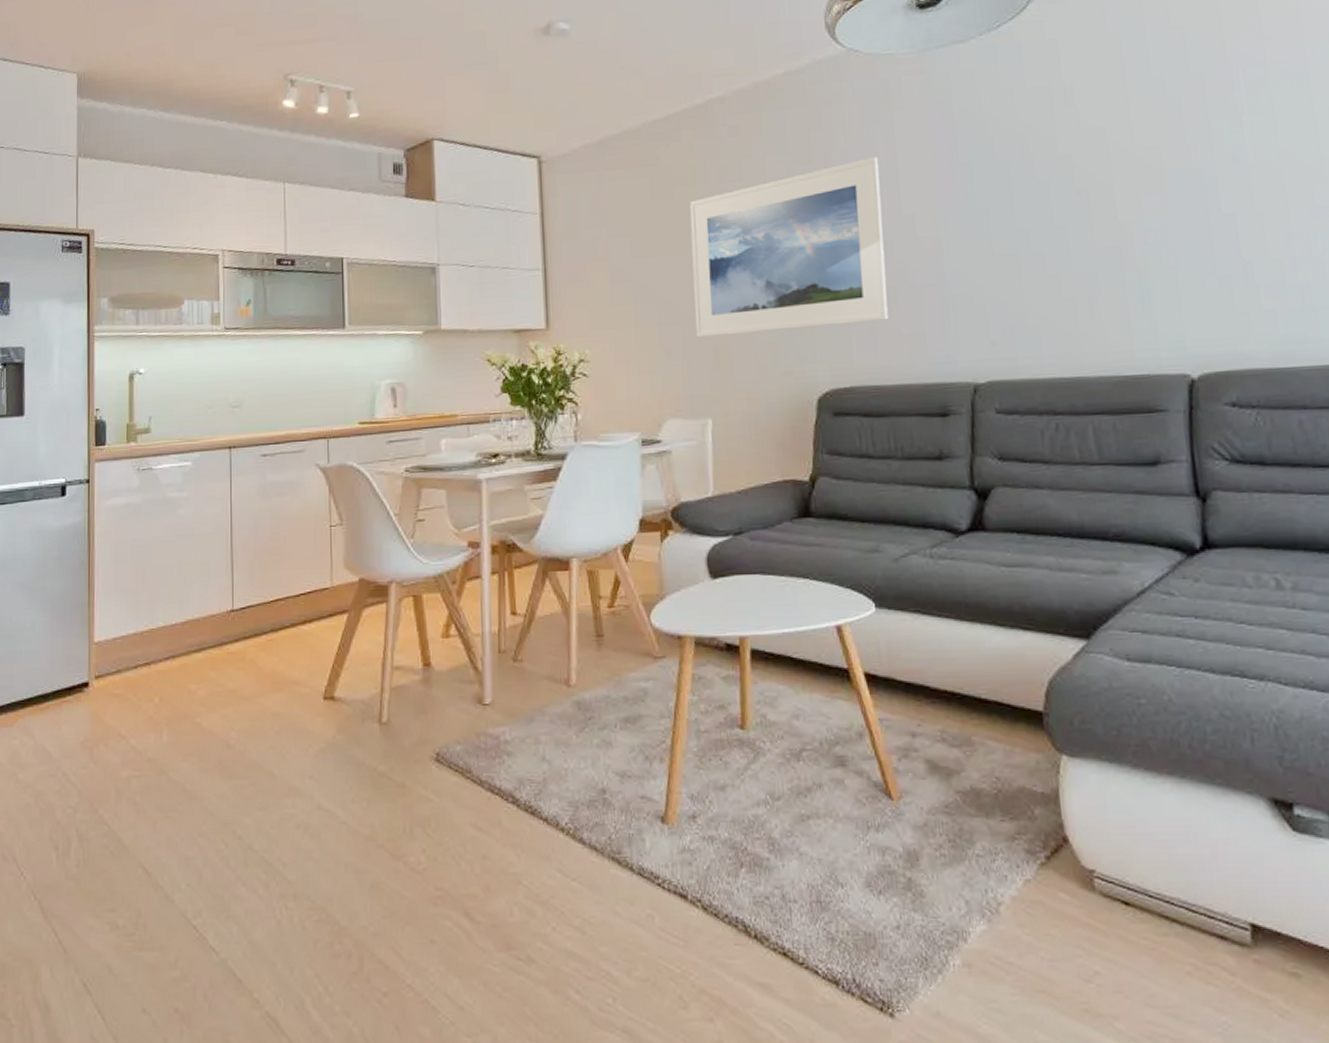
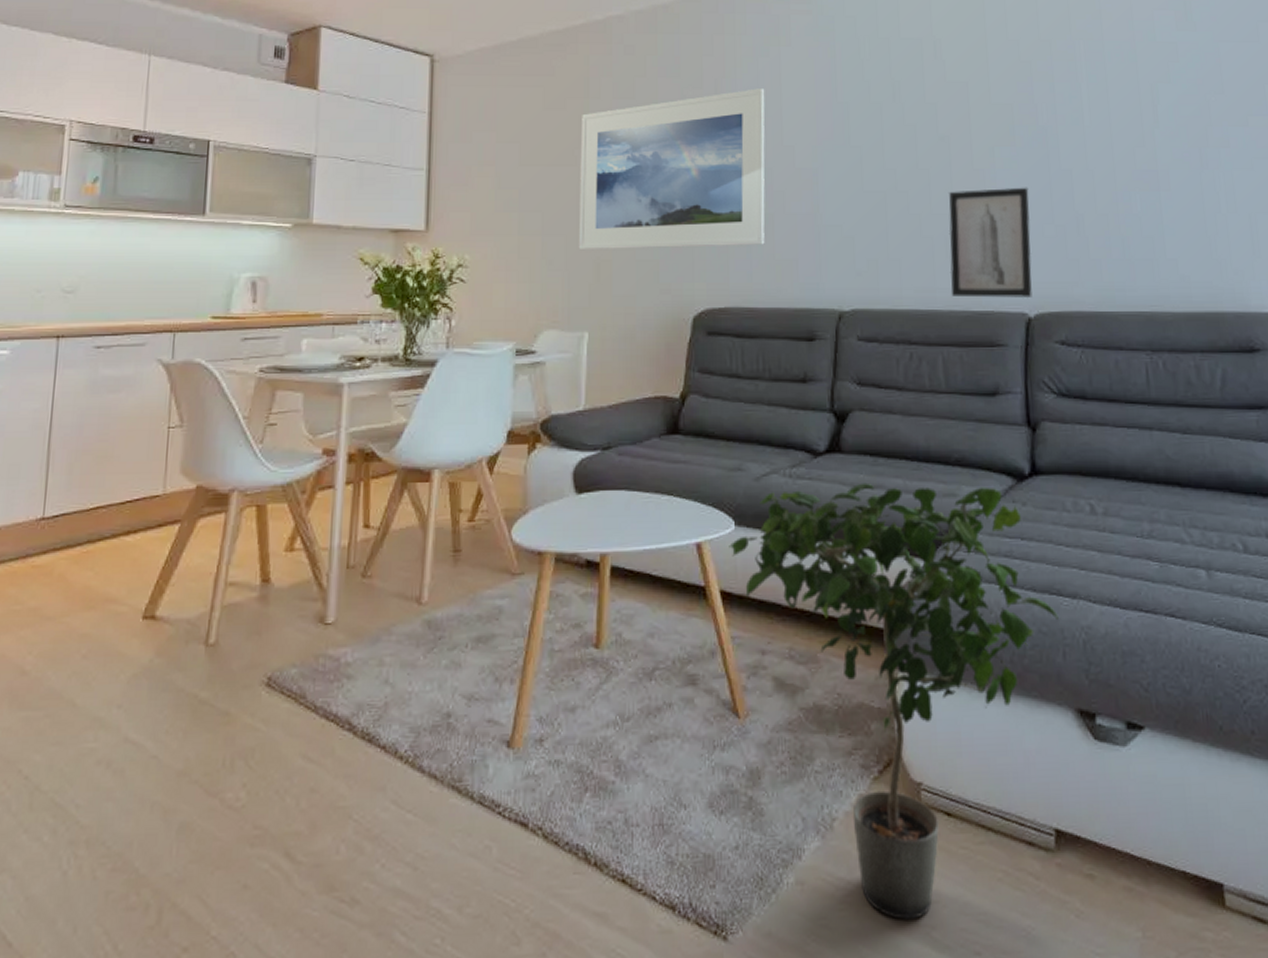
potted plant: none [870,561,1244,1008] -> present [729,482,1059,920]
wall art: none [1091,236,1195,361] -> present [949,187,1032,299]

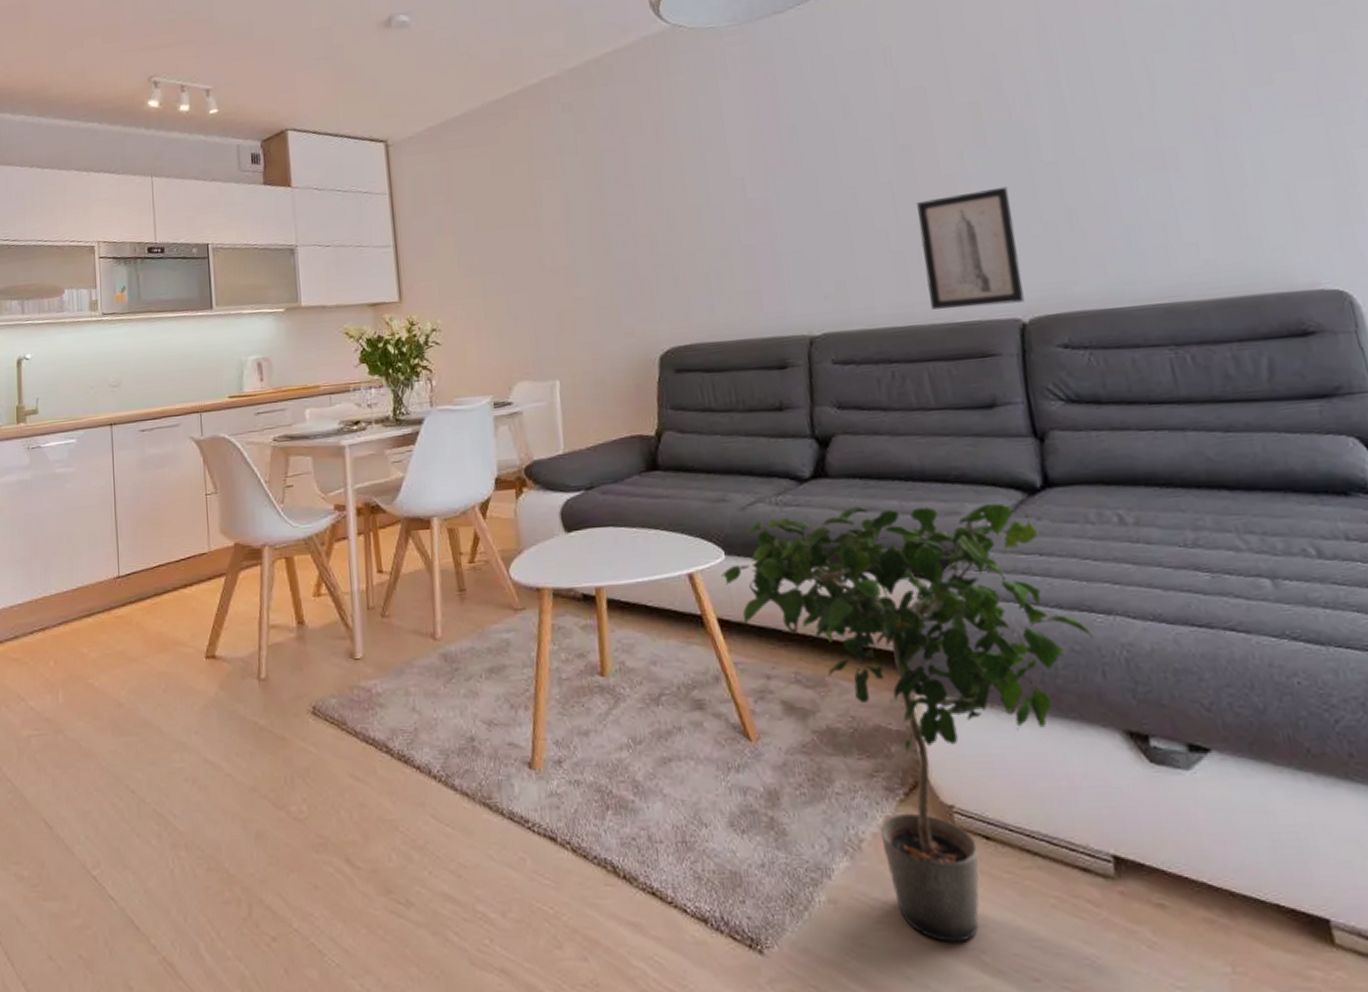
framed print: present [578,88,765,251] -> none [529,125,724,304]

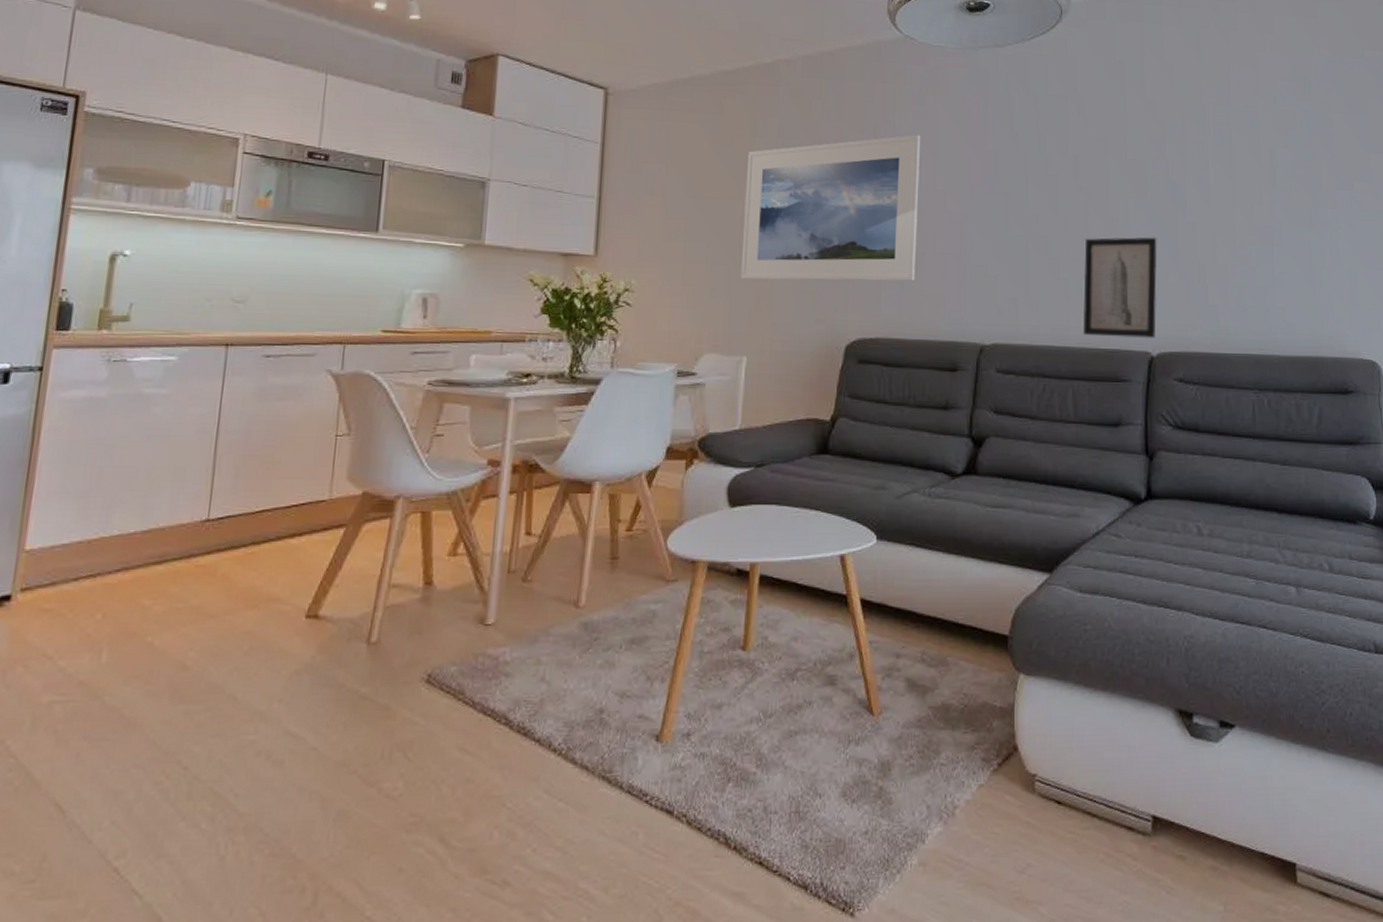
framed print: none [529,125,724,304] -> present [740,135,921,282]
potted plant: present [721,503,1093,942] -> none [870,503,1165,897]

